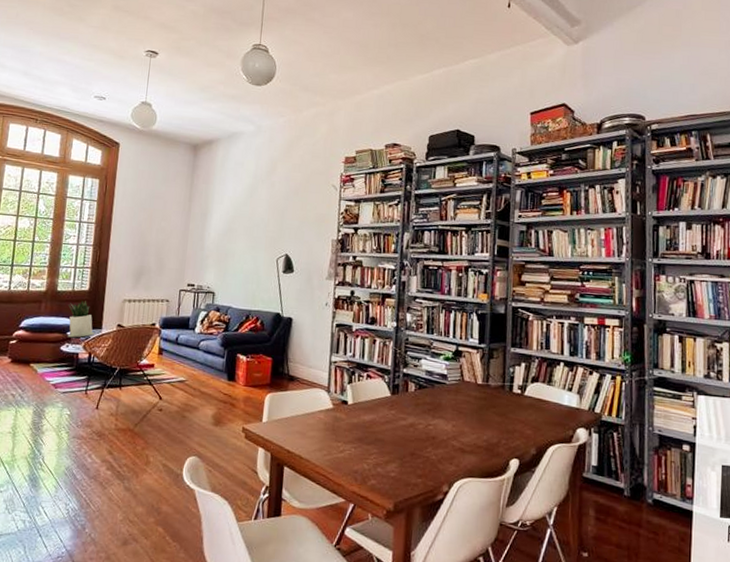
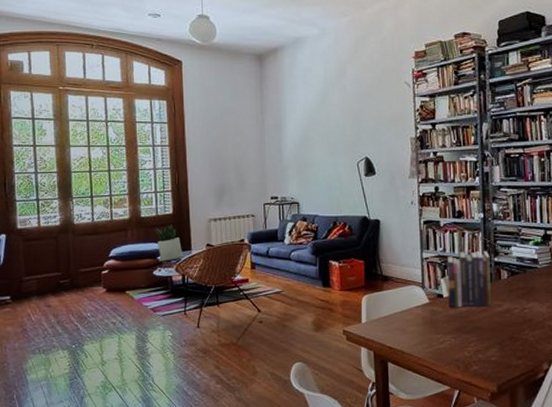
books: none [352,359,399,419] -> present [446,251,492,307]

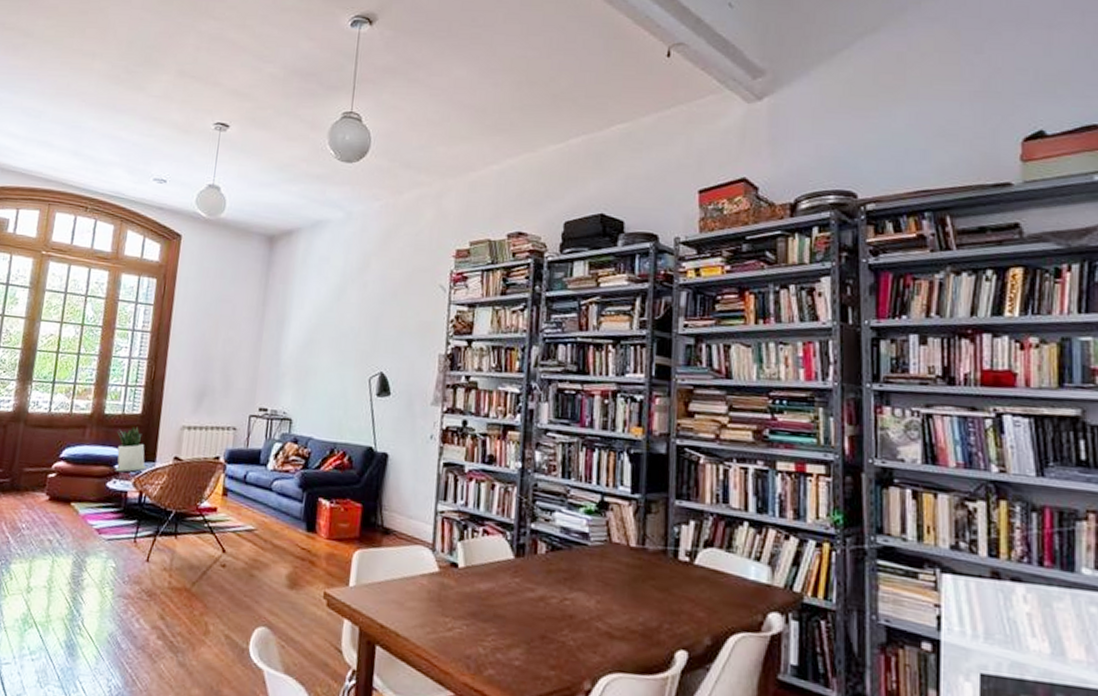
books: present [446,251,492,307] -> none [464,509,525,589]

